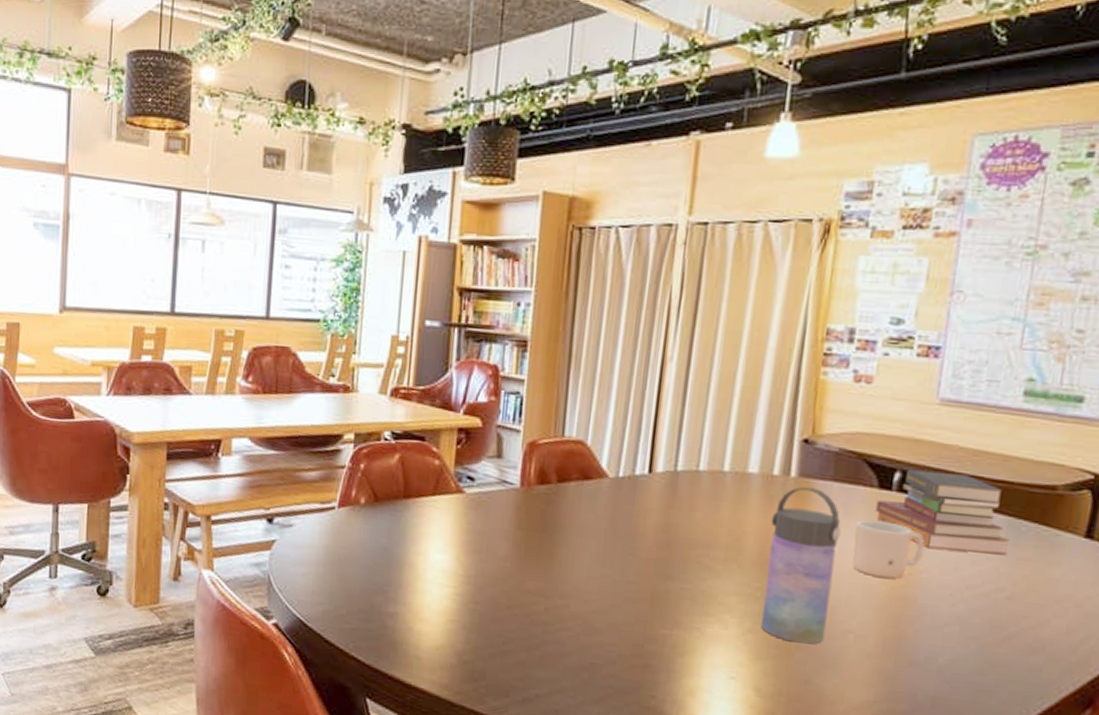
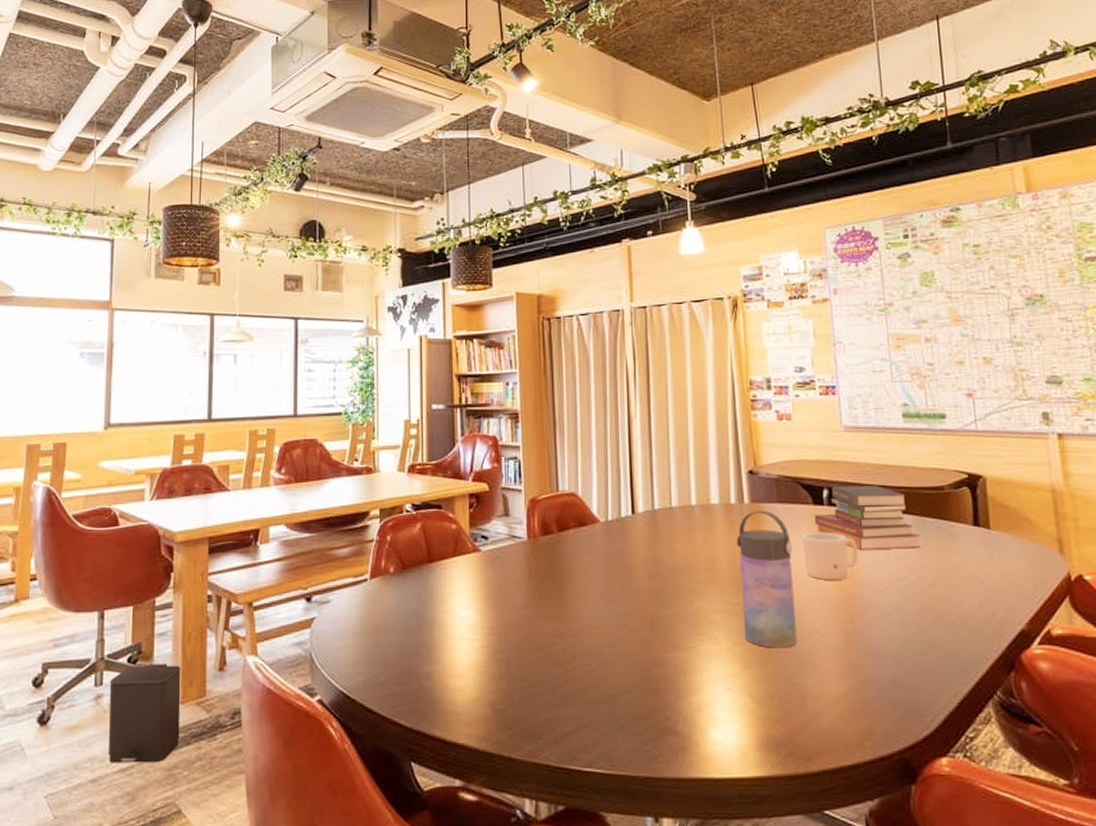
pedal bin: none [62,563,135,659] -> present [108,664,181,763]

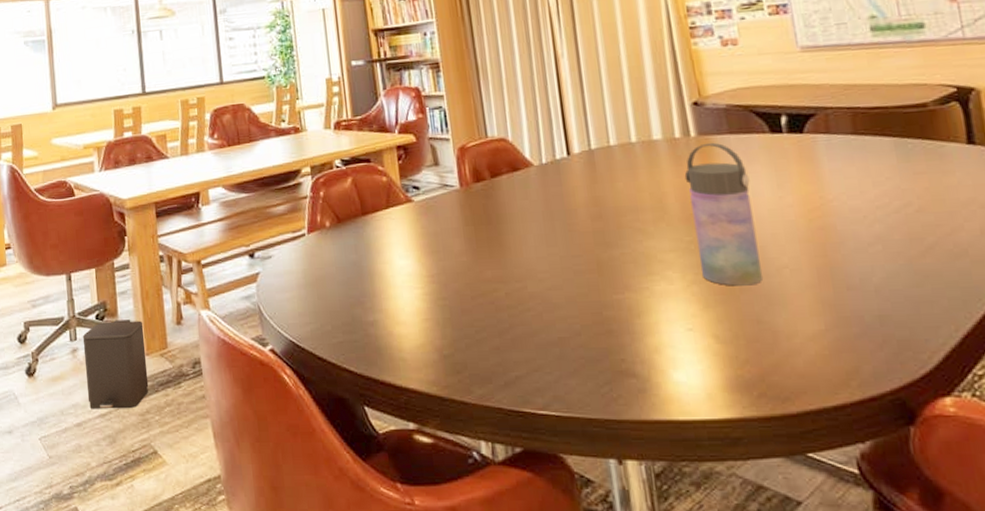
mug: present [802,531,859,580] -> none [759,161,829,212]
books: present [814,485,921,551] -> none [772,108,903,179]

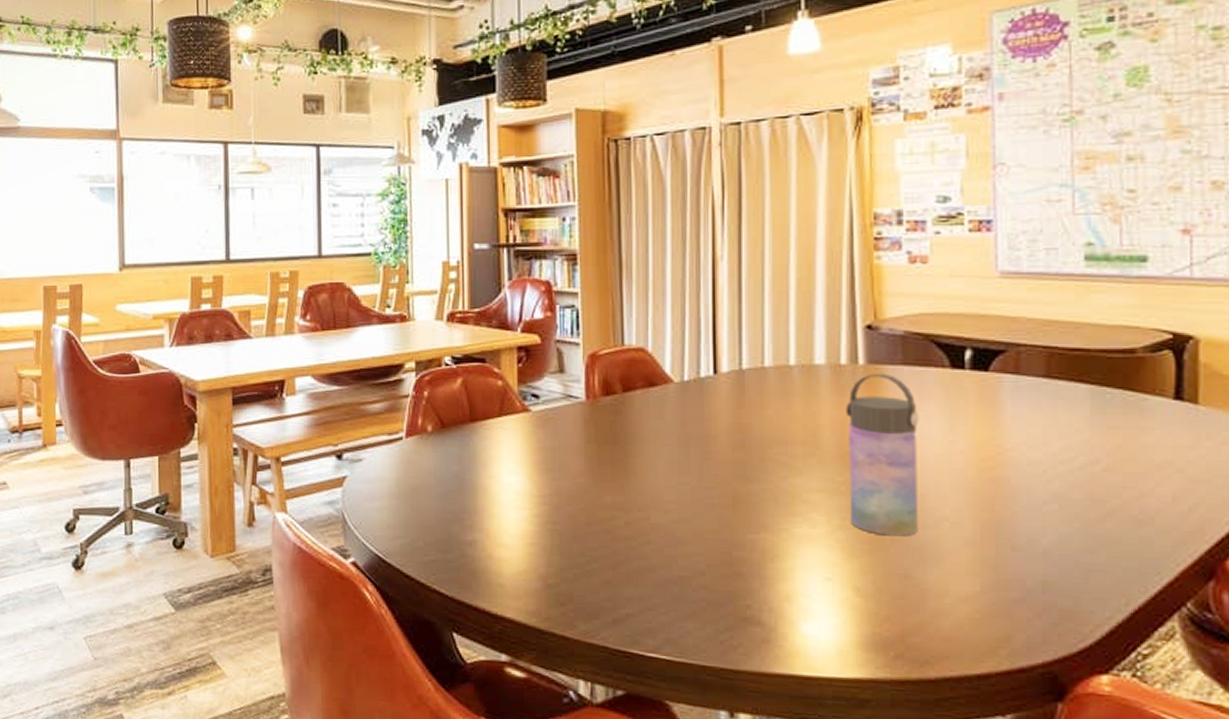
pedal bin: present [82,320,149,409] -> none [139,516,212,613]

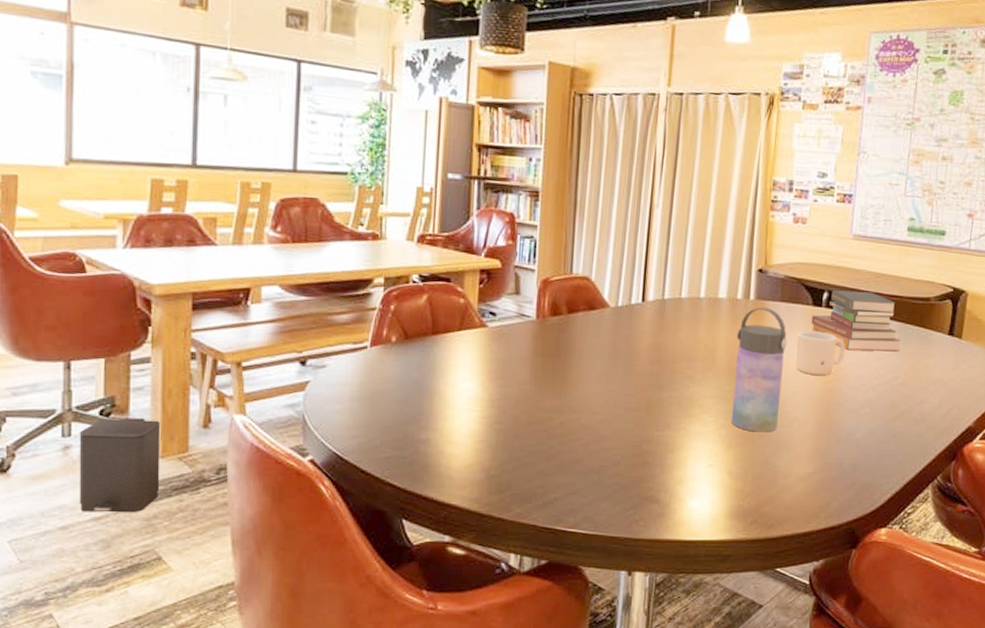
pedal bin: none [139,516,212,613] -> present [79,418,161,513]
mug: none [932,401,1009,460] -> present [795,330,846,375]
books: none [951,346,1096,426] -> present [811,290,901,352]

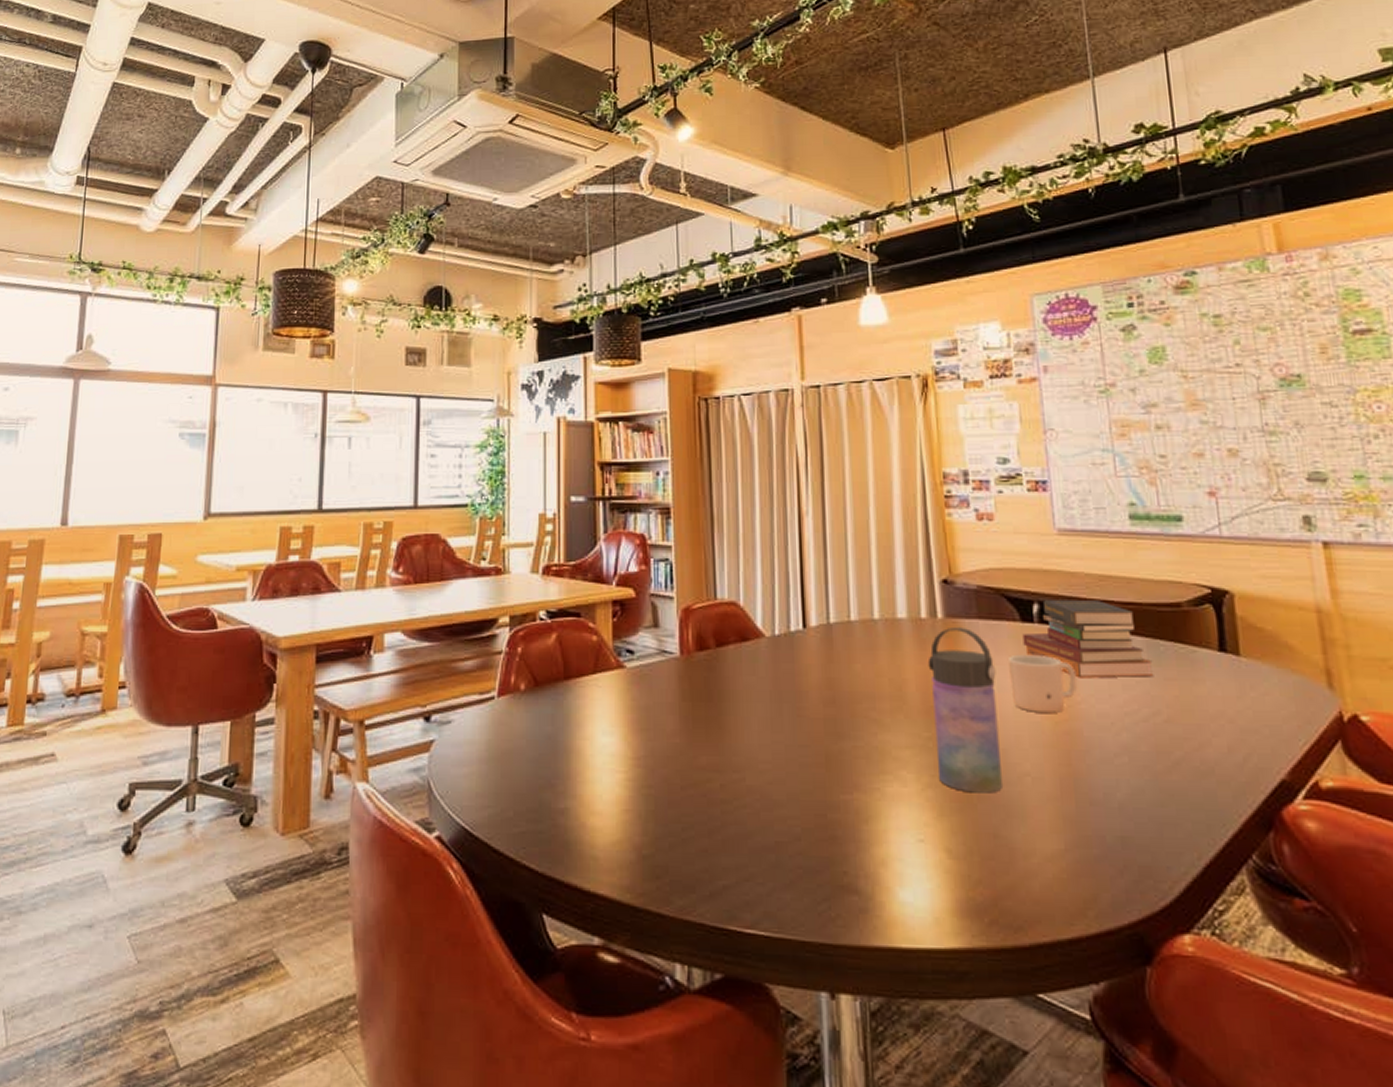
pedal bin: present [79,418,161,513] -> none [198,788,283,902]

